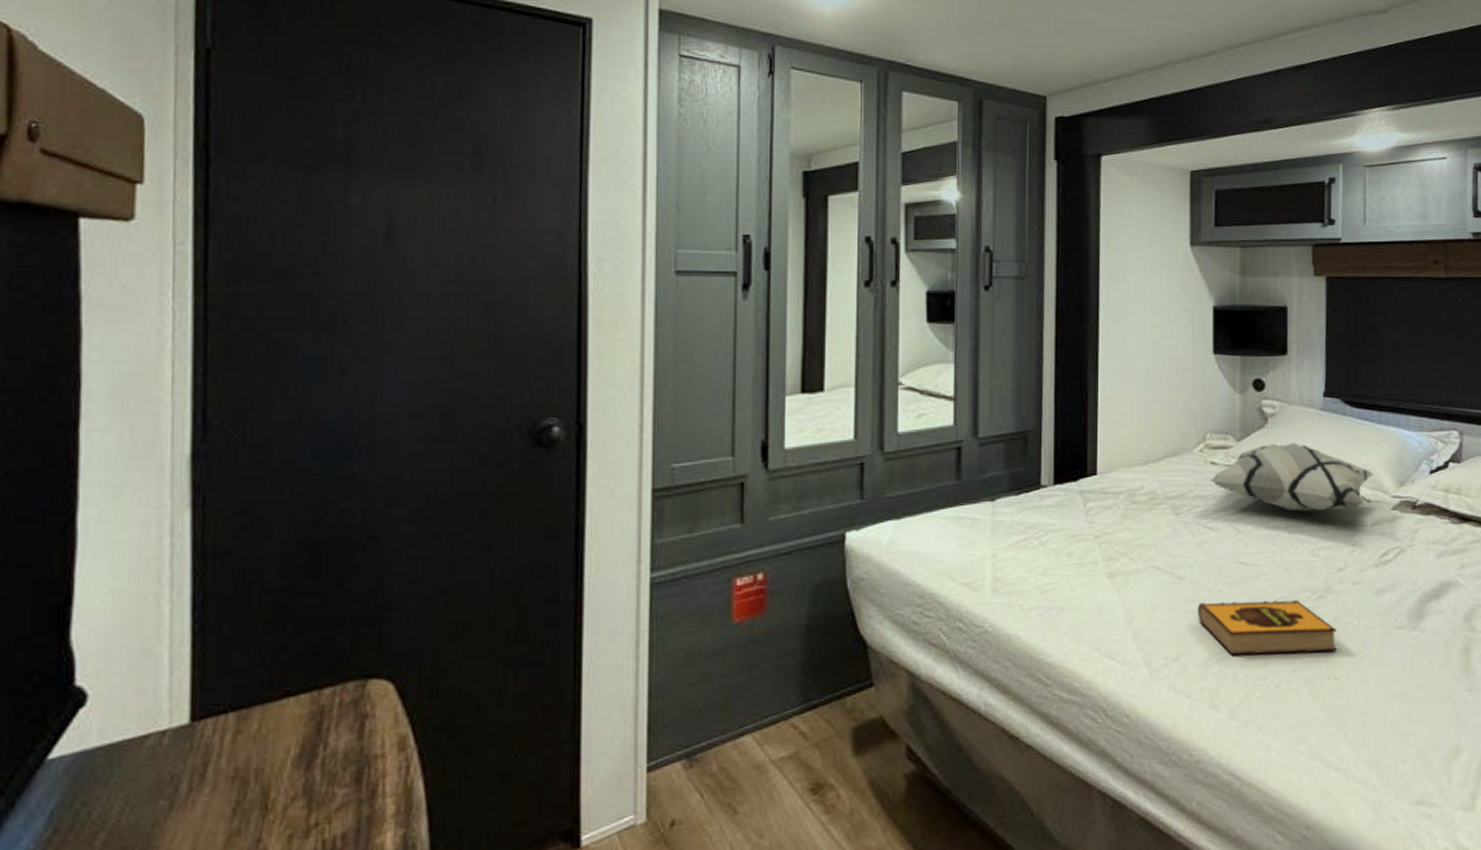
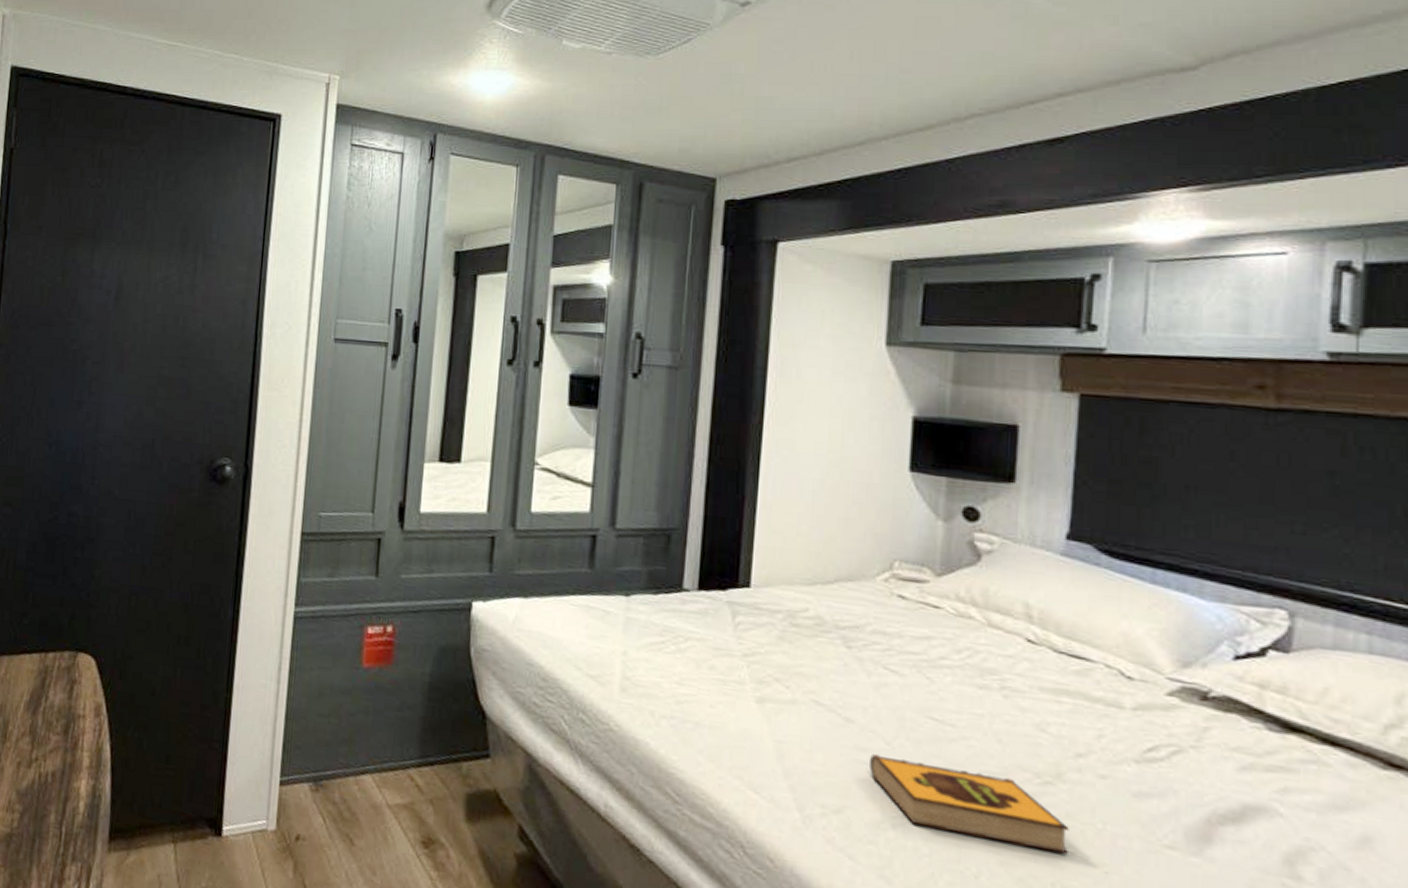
decorative pillow: present [1210,442,1374,511] -> none [896,586,1141,683]

